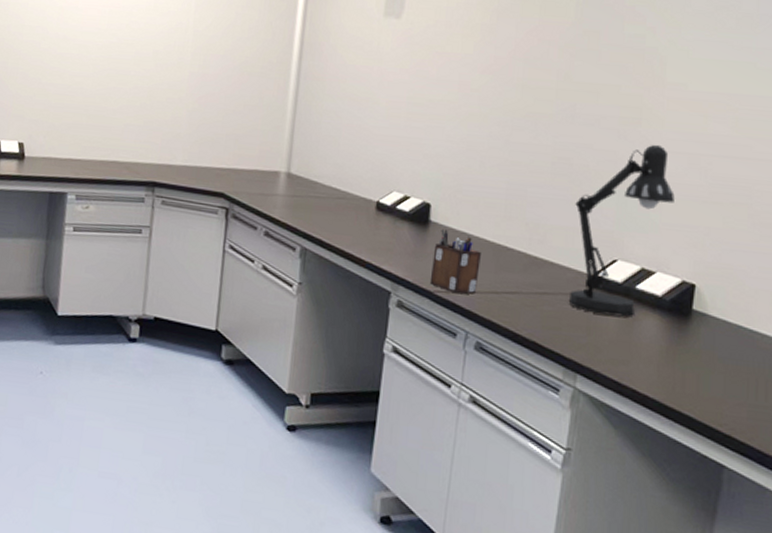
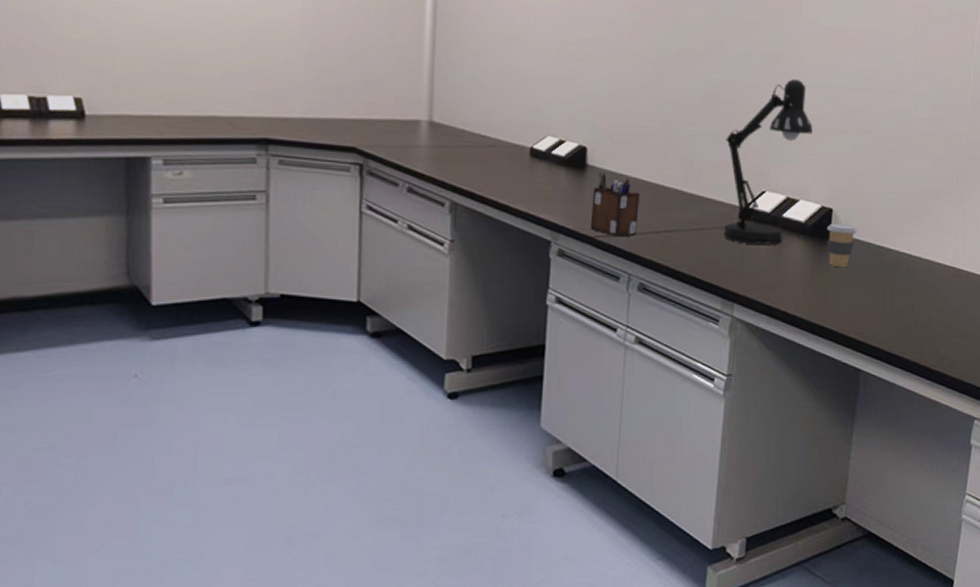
coffee cup: none [687,301,724,350] -> present [826,224,857,268]

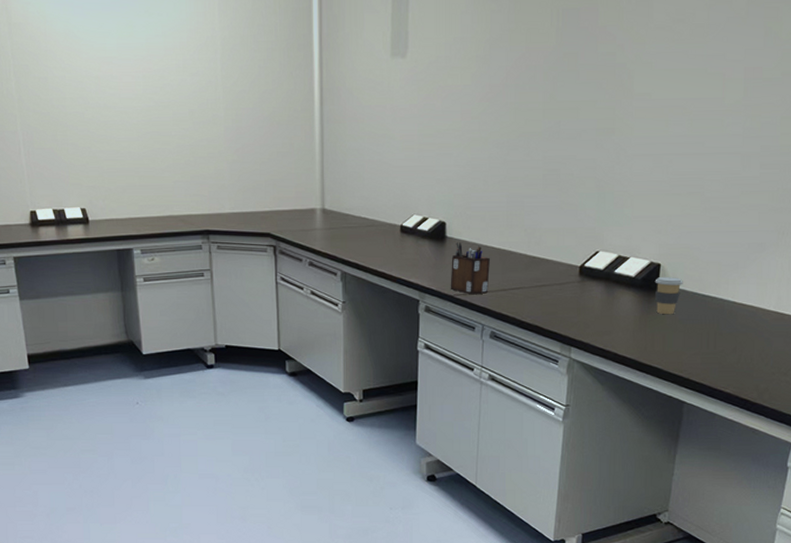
desk lamp: present [723,78,813,245] -> none [562,149,643,297]

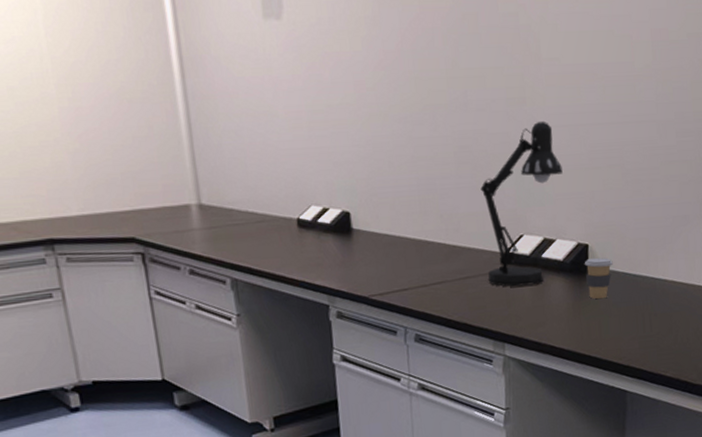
desk organizer: present [450,242,490,295] -> none [361,234,408,295]
desk lamp: none [562,149,643,297] -> present [480,120,563,287]

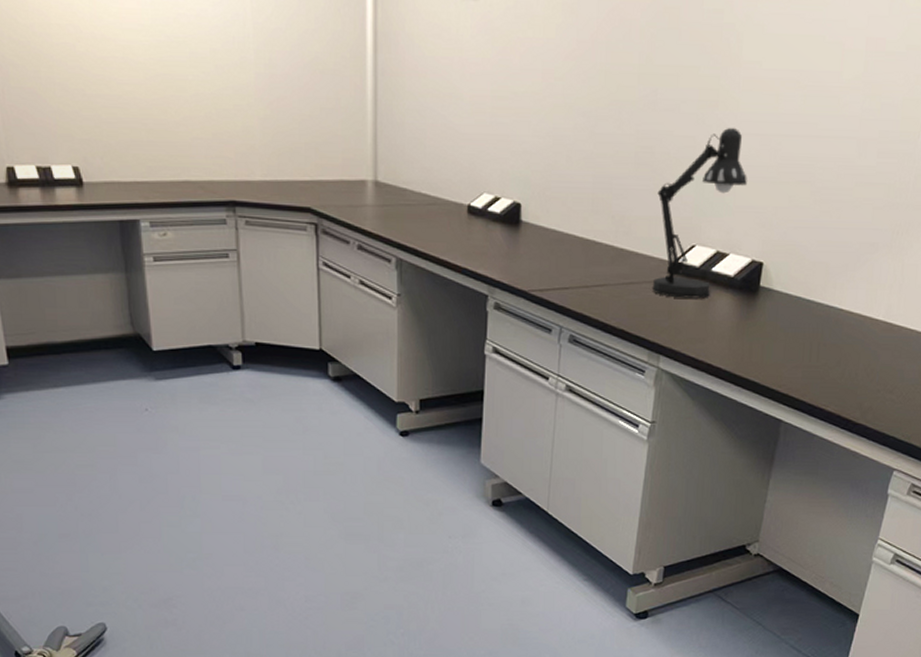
coffee cup: present [584,257,613,299] -> none [755,278,787,322]

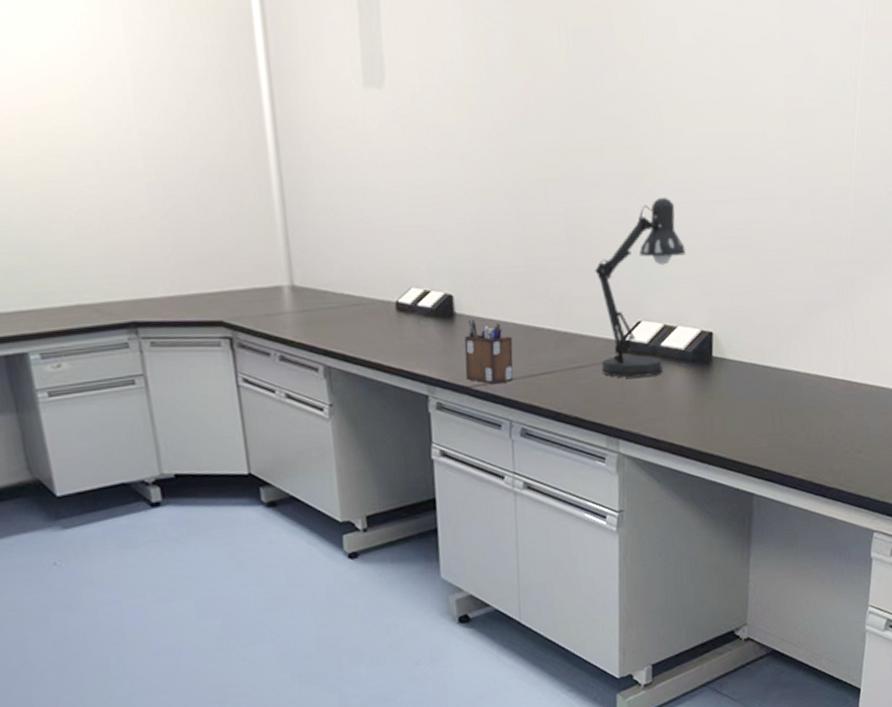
desk organizer: none [524,228,571,291] -> present [464,319,514,385]

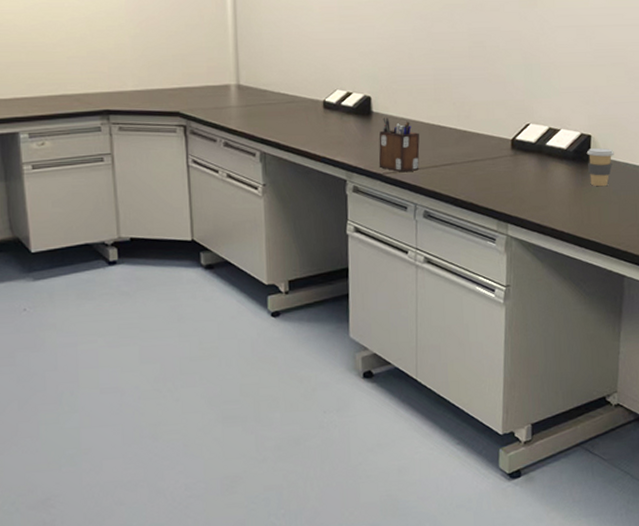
desk lamp: present [595,197,685,378] -> none [491,21,569,171]
coffee cup: none [707,347,740,393] -> present [586,148,614,187]

